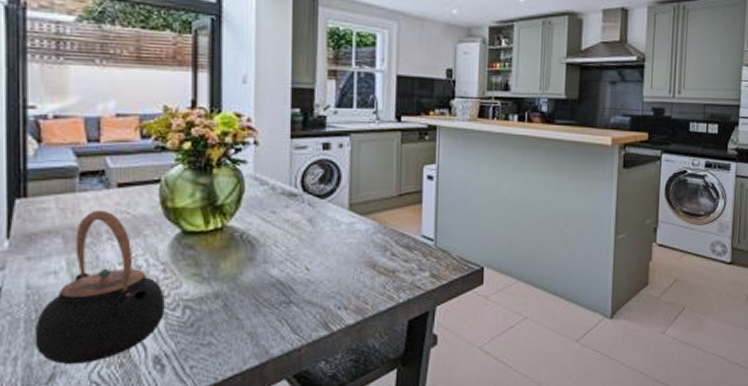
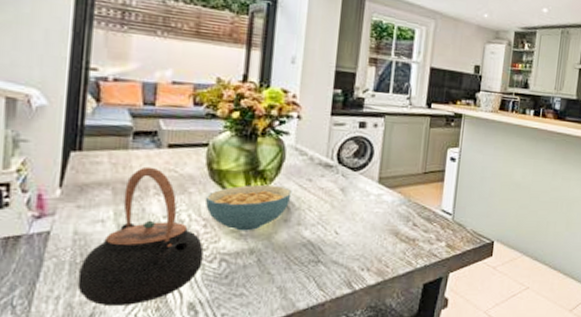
cereal bowl: none [161,220,255,274] -> present [204,184,292,231]

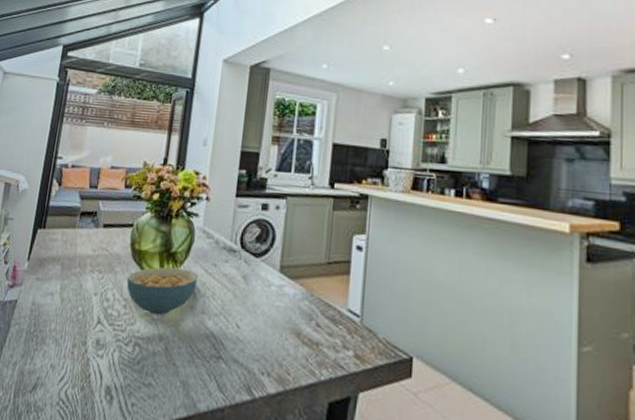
teapot: present [77,166,204,307] -> none [29,244,123,381]

